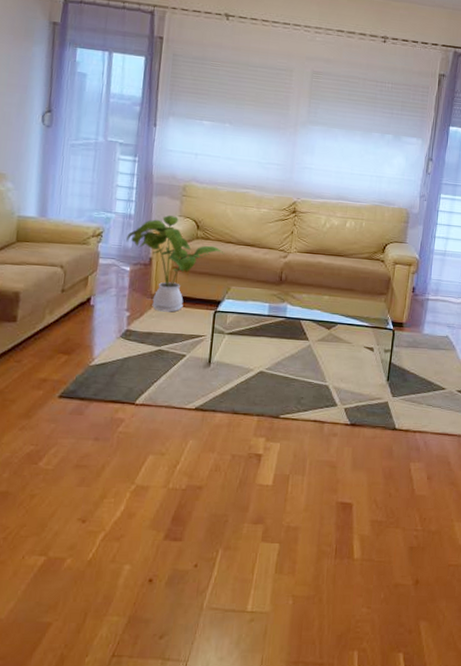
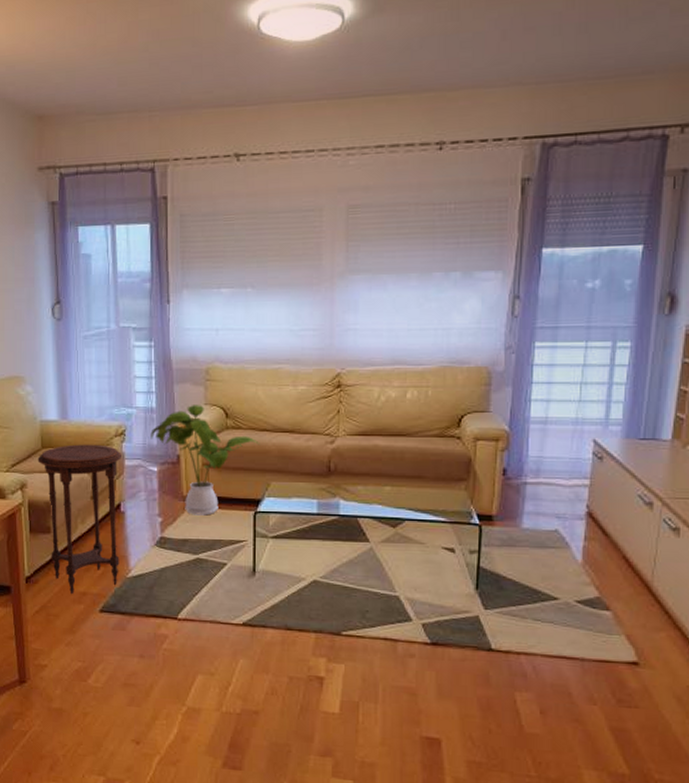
side table: none [10,240,97,381] -> present [37,444,121,595]

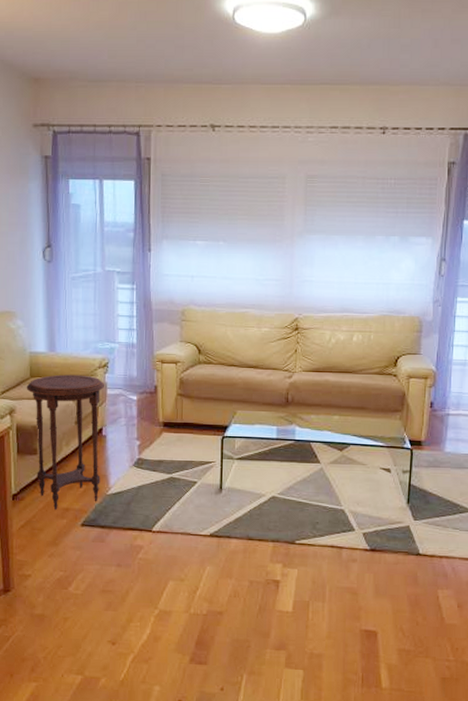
house plant: present [150,405,259,516] -> none [131,342,227,440]

